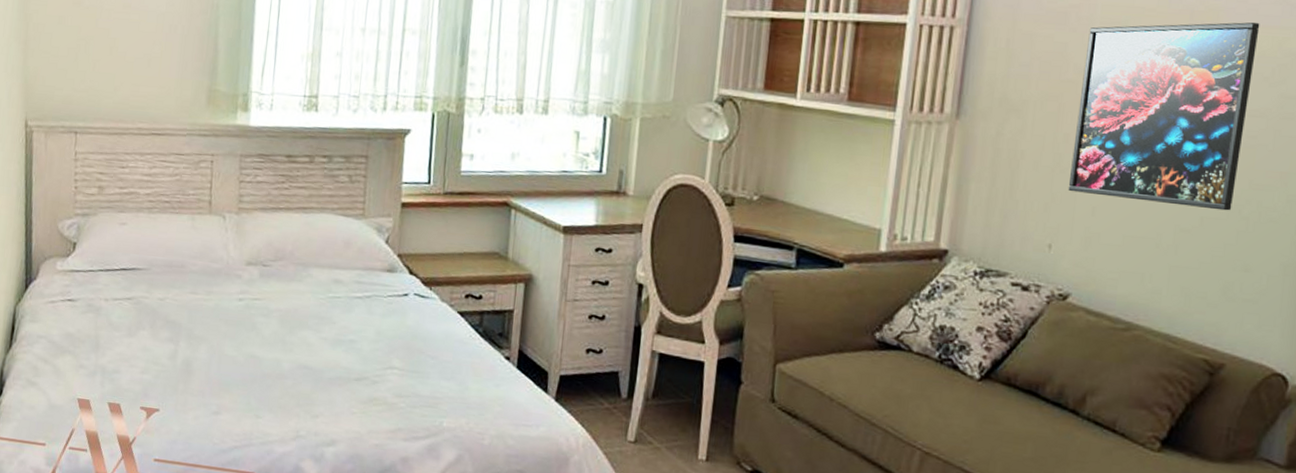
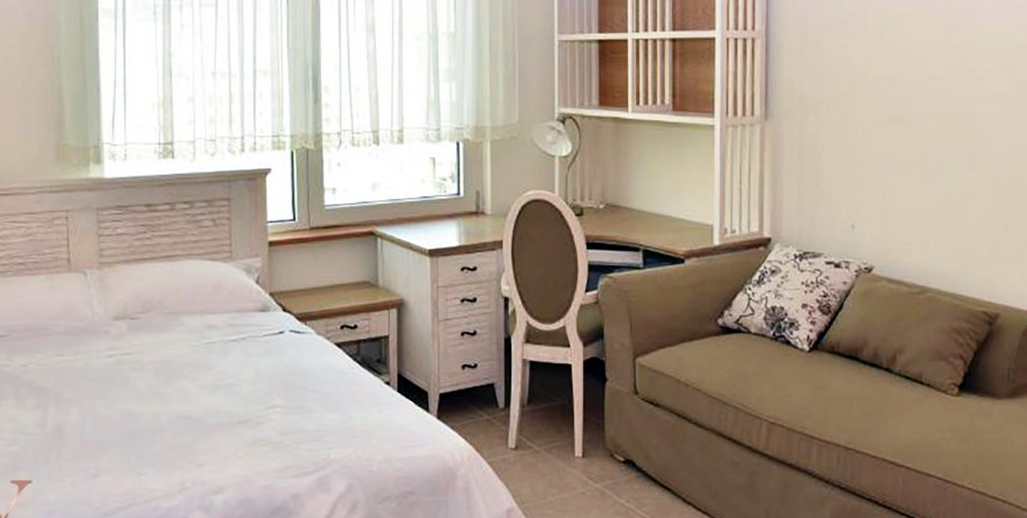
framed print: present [1068,22,1260,211] -> none [862,21,994,182]

